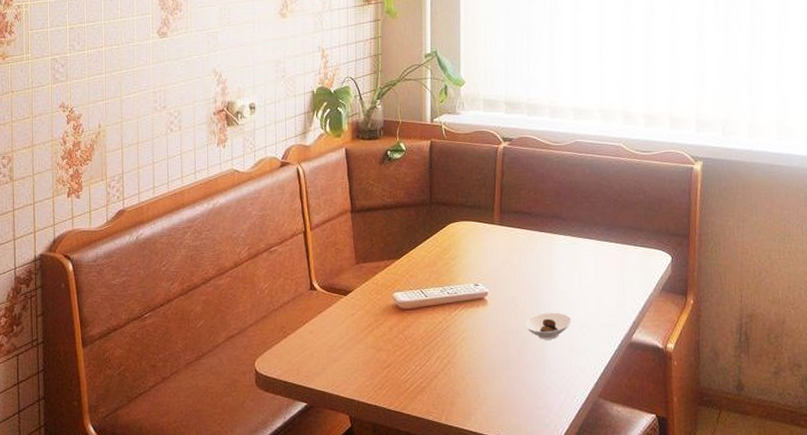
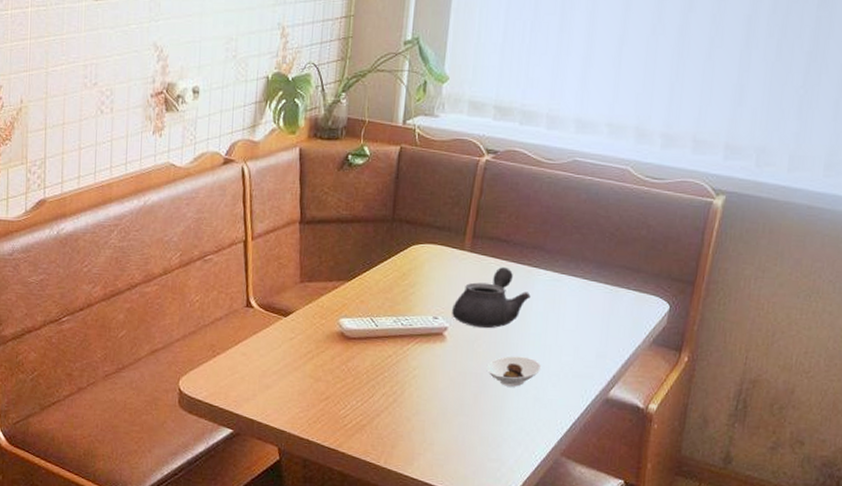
teapot: none [490,236,555,291] -> present [452,267,531,329]

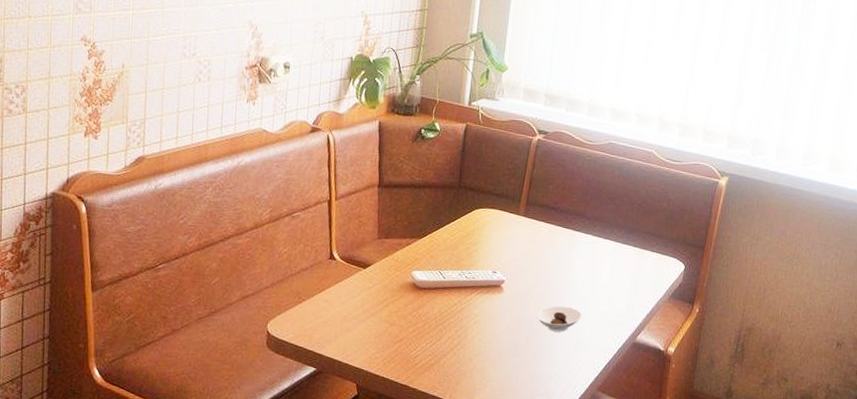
teapot: present [452,267,531,329] -> none [508,230,574,282]

